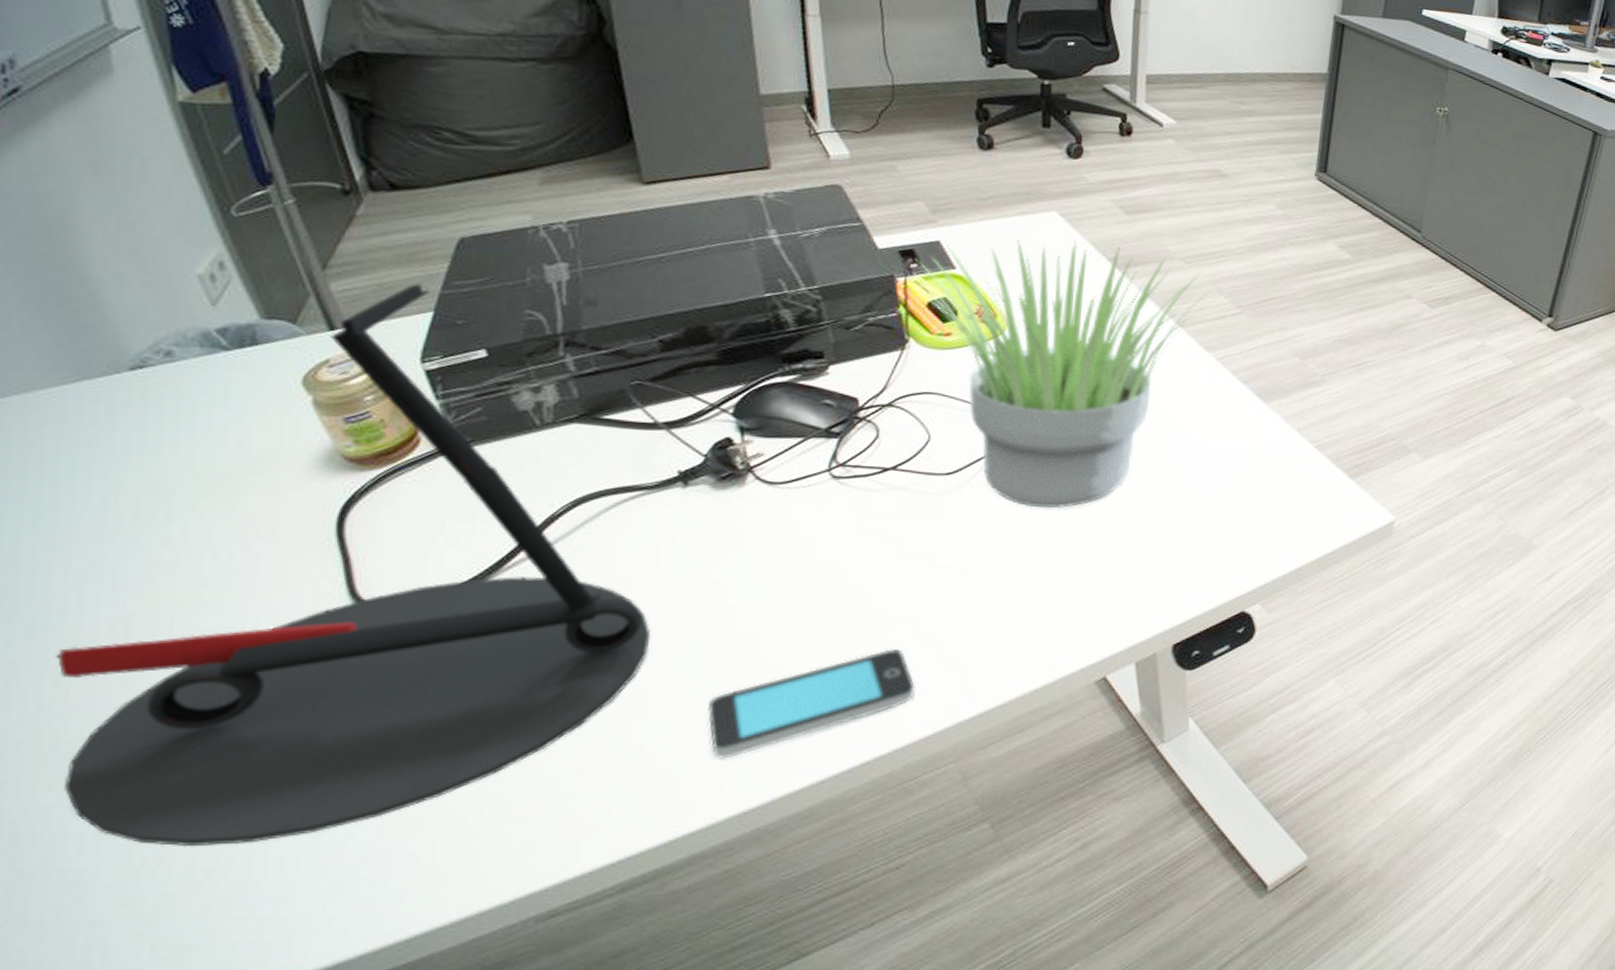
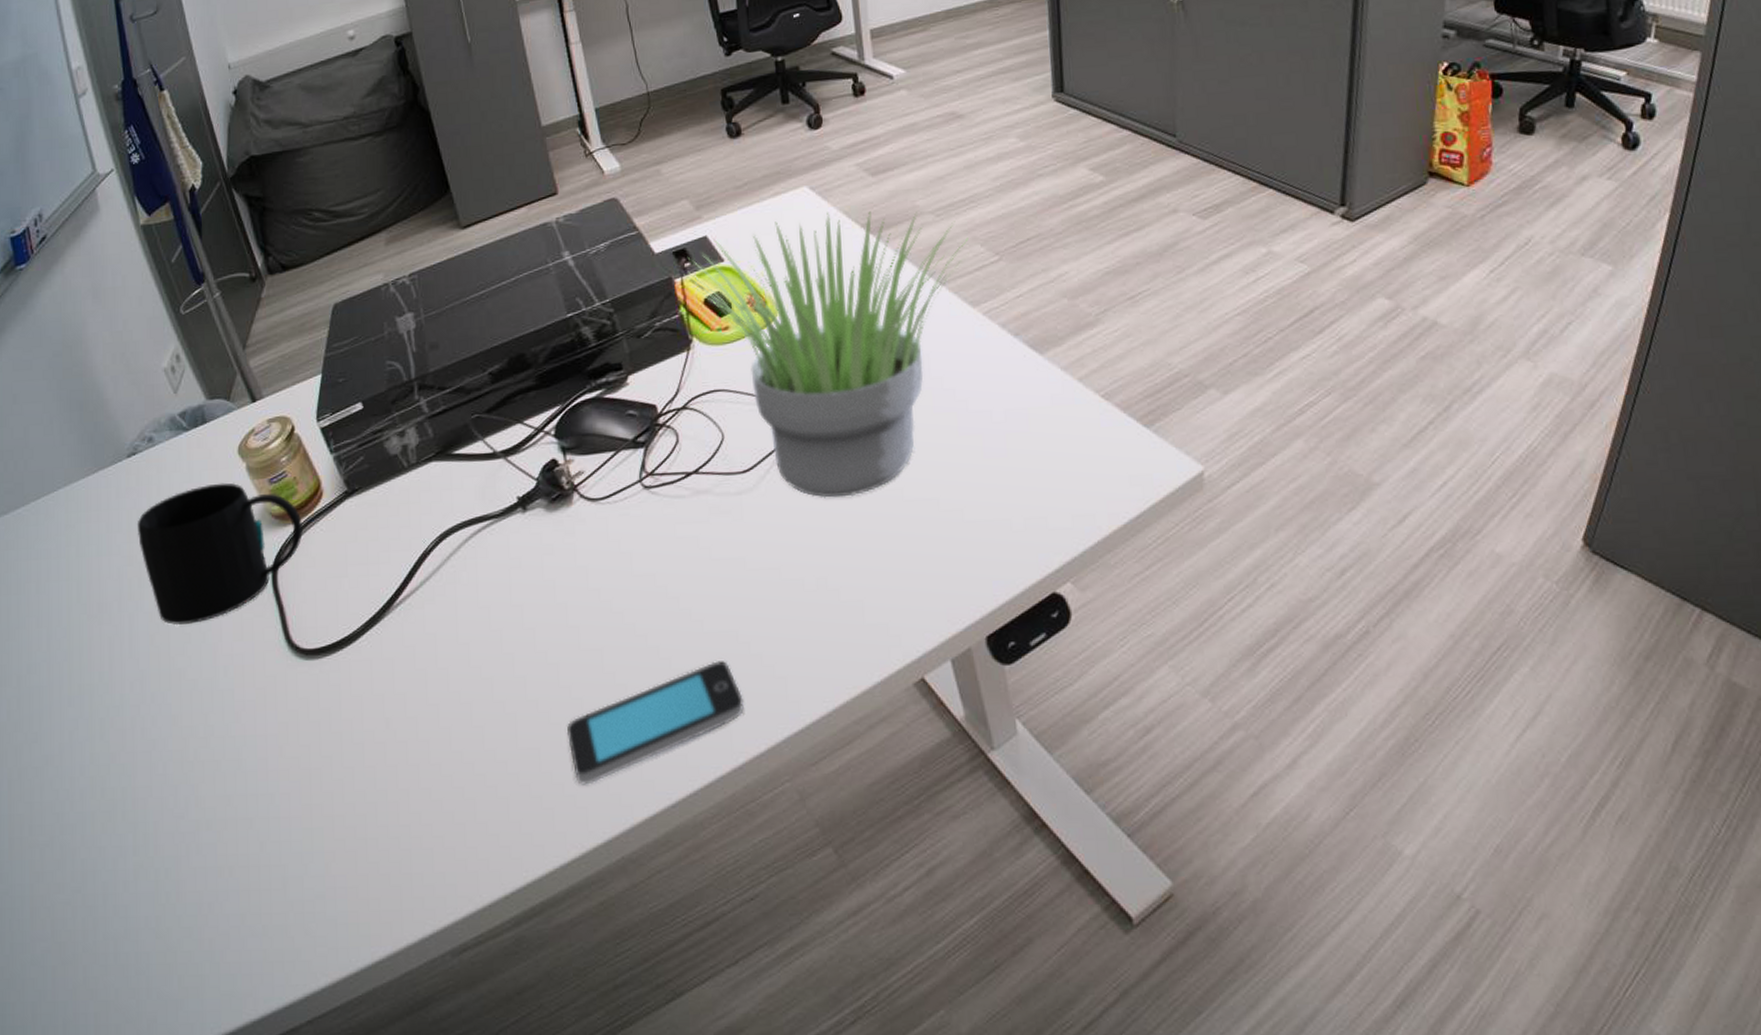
desk lamp: present [55,283,651,847] -> none [99,350,513,883]
mug: none [137,414,389,567] -> present [137,482,304,626]

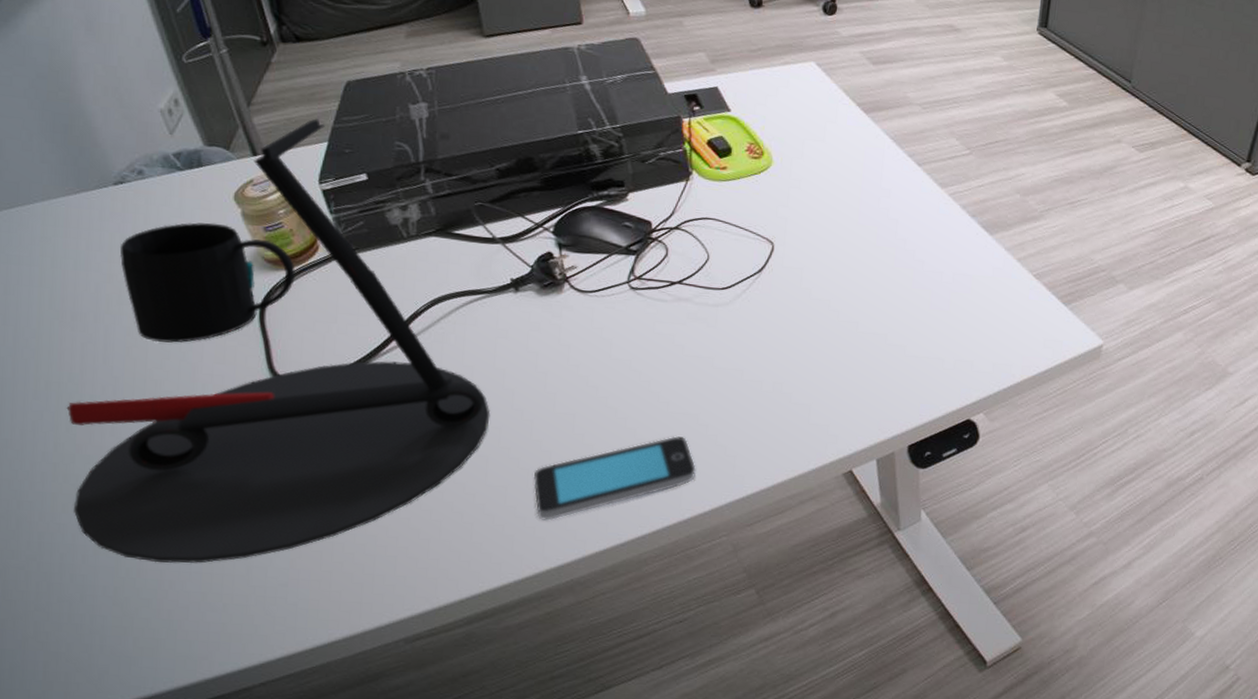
desk lamp: none [99,350,513,883] -> present [66,118,491,563]
potted plant: present [686,211,968,498] -> none [694,86,947,323]

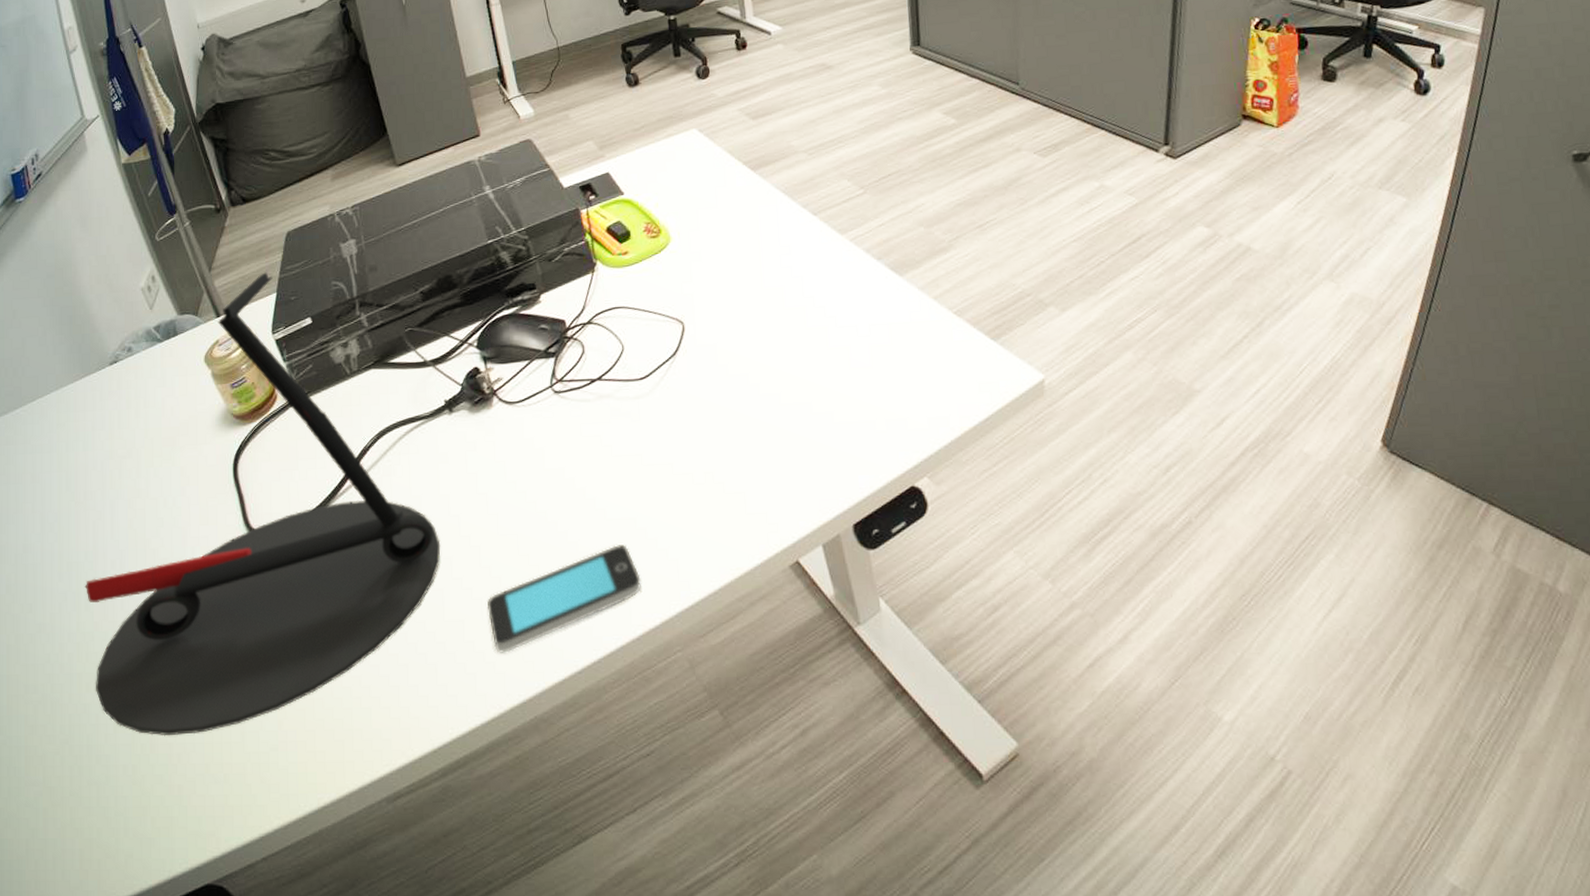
mug: present [119,222,297,343] -> none [117,387,261,512]

